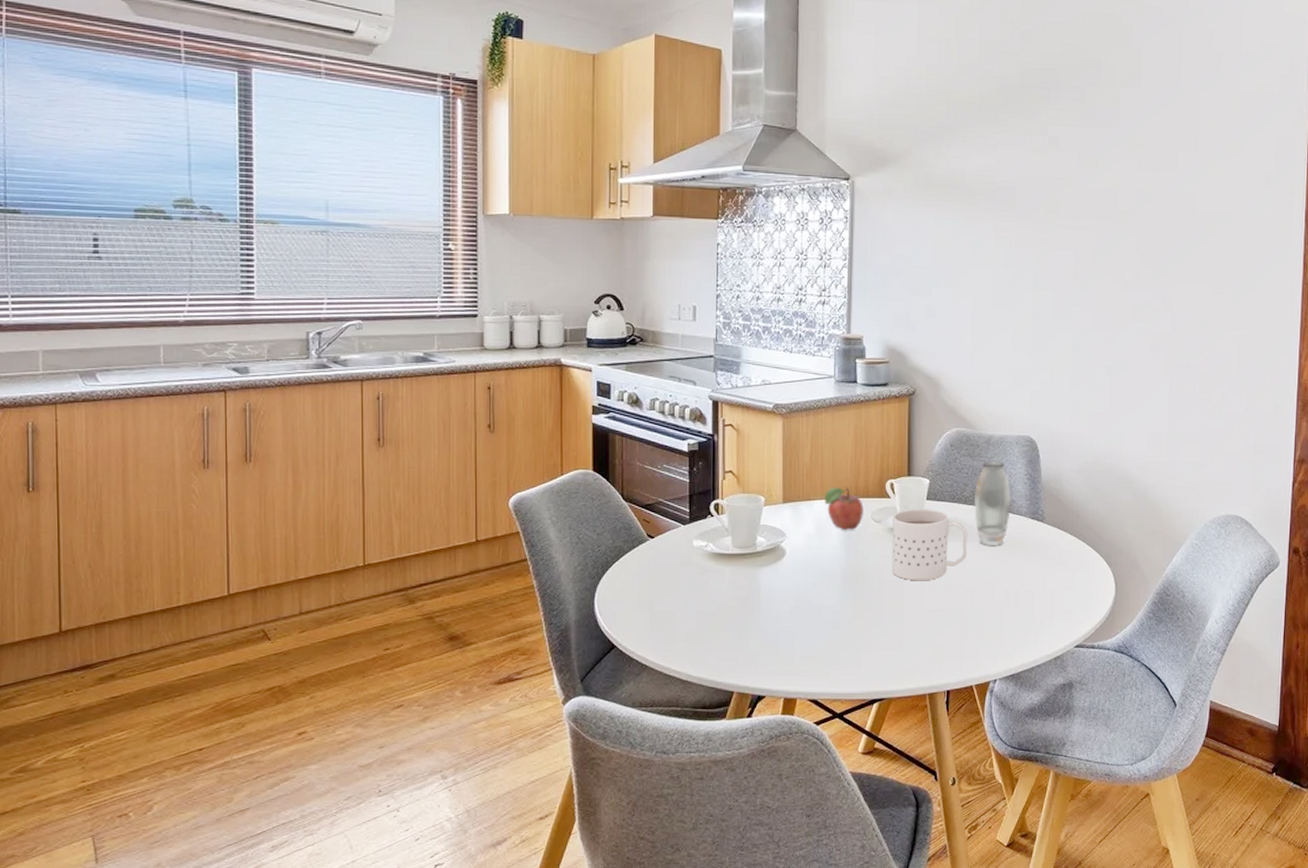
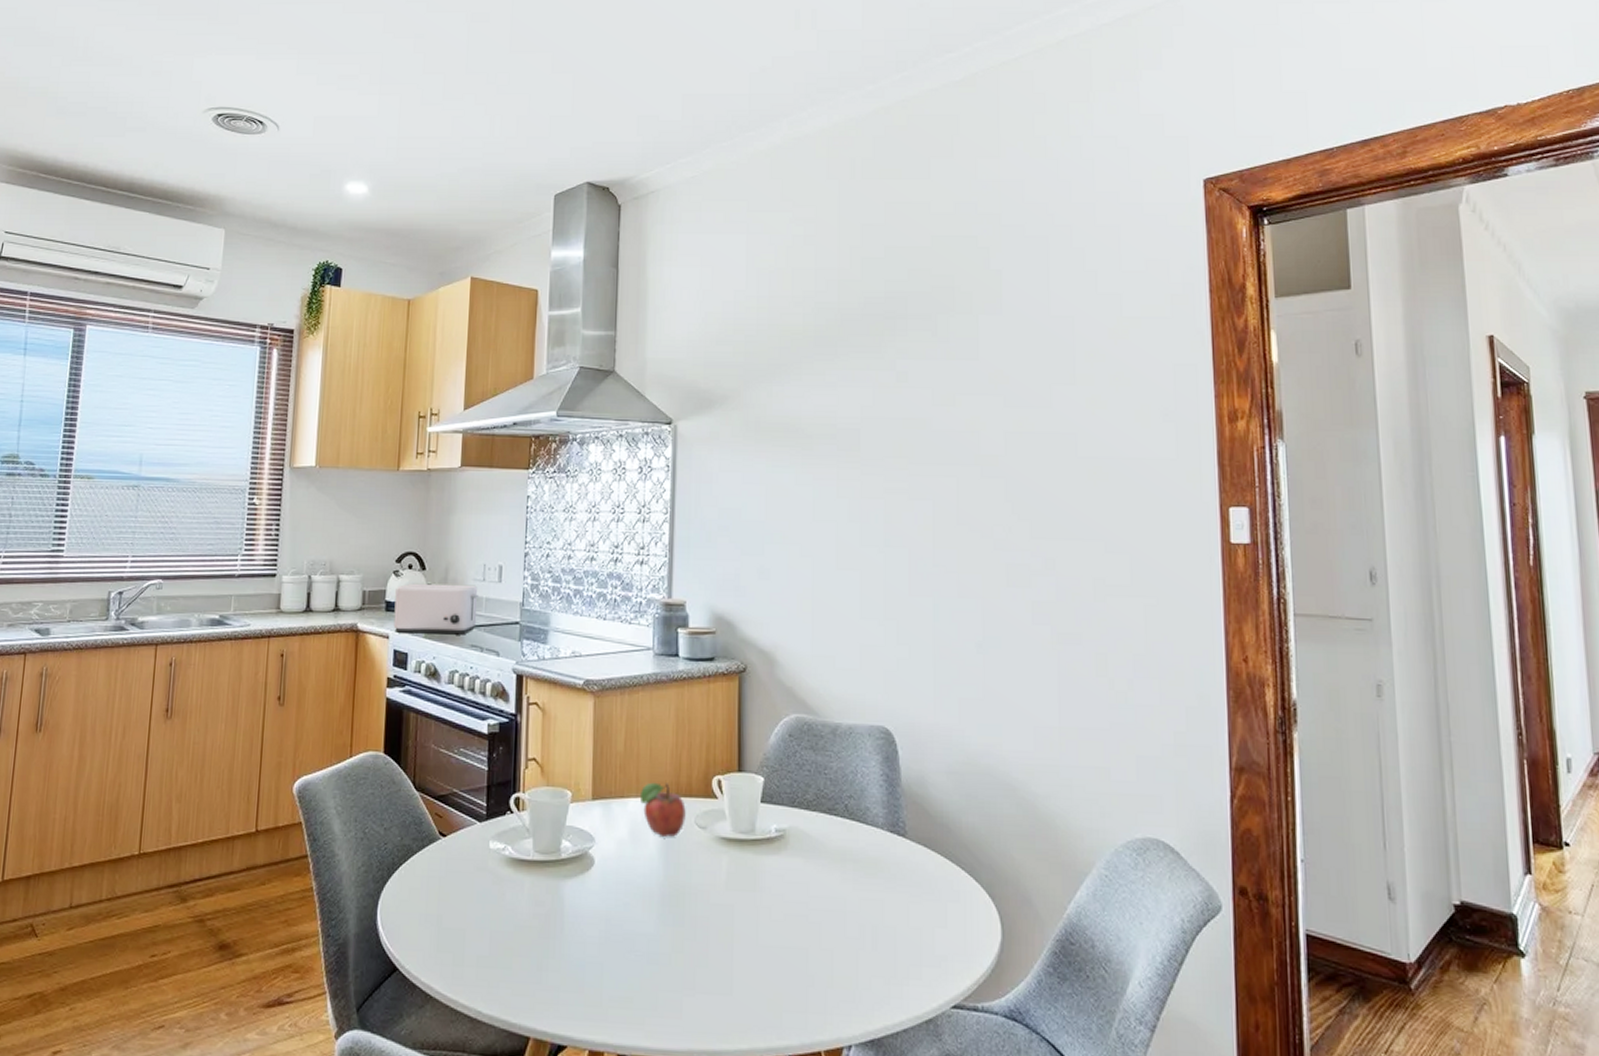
toaster: none [595,322,674,367] -> present [393,583,478,635]
mug: present [892,509,967,581] -> none [719,813,811,907]
vase: present [974,460,1011,545] -> none [819,755,864,865]

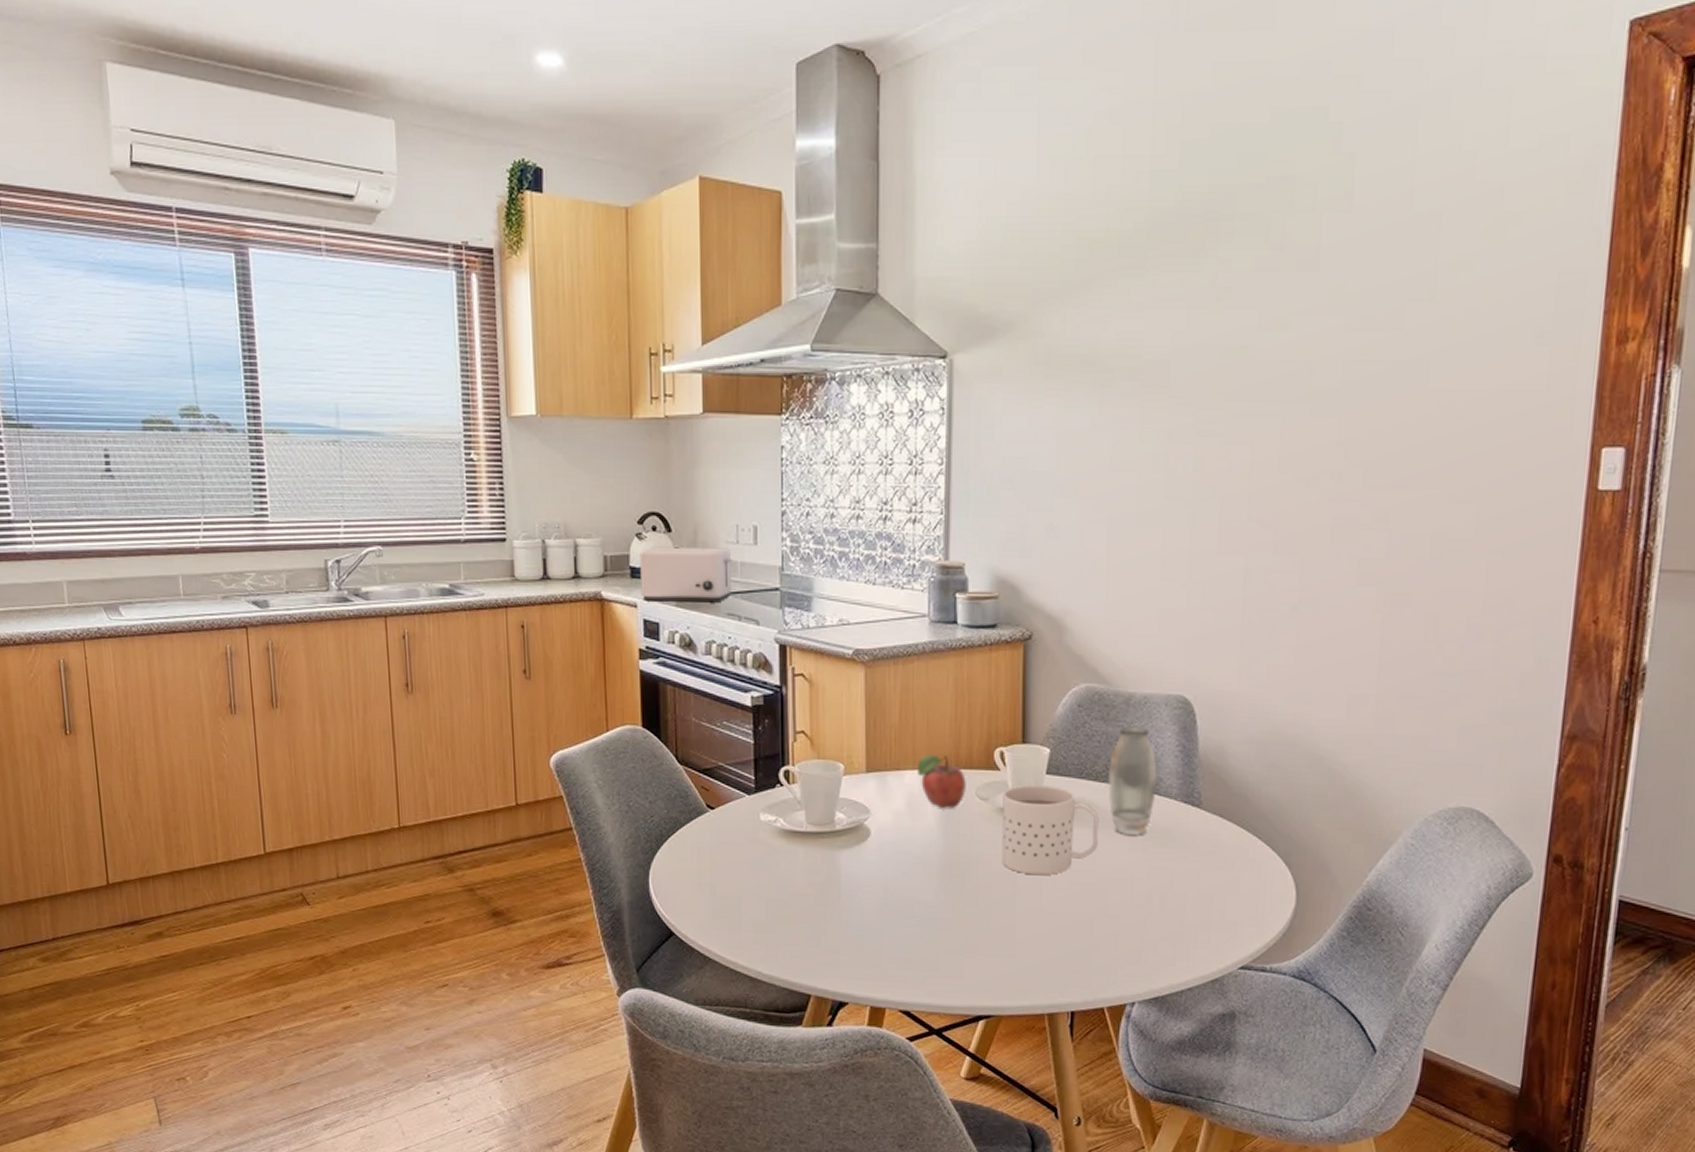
mug: none [719,813,811,907] -> present [1001,784,1099,876]
vase: none [819,755,864,865] -> present [1108,726,1157,835]

